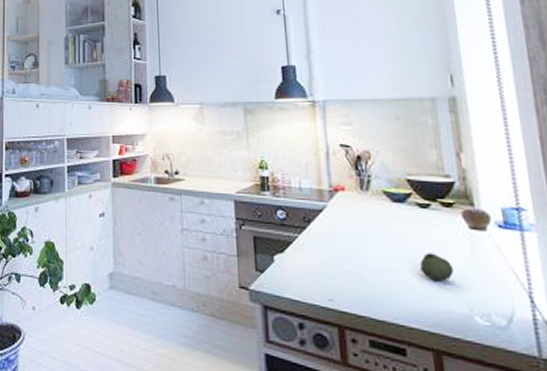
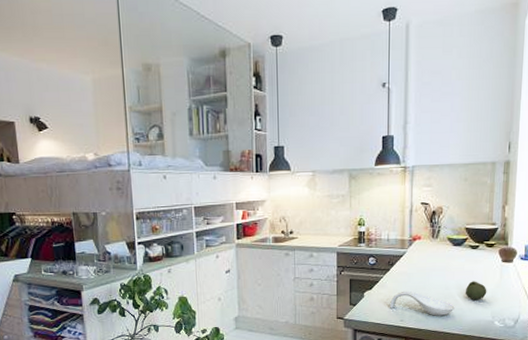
spoon rest: none [310,258,408,299] -> present [389,290,455,316]

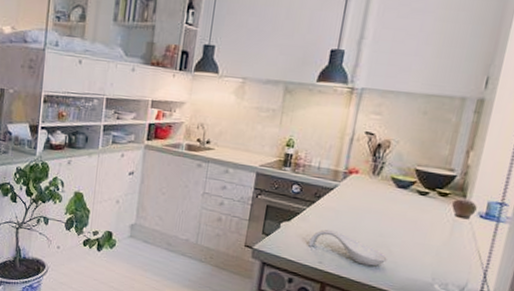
fruit: present [465,281,487,301] -> none [402,232,431,256]

